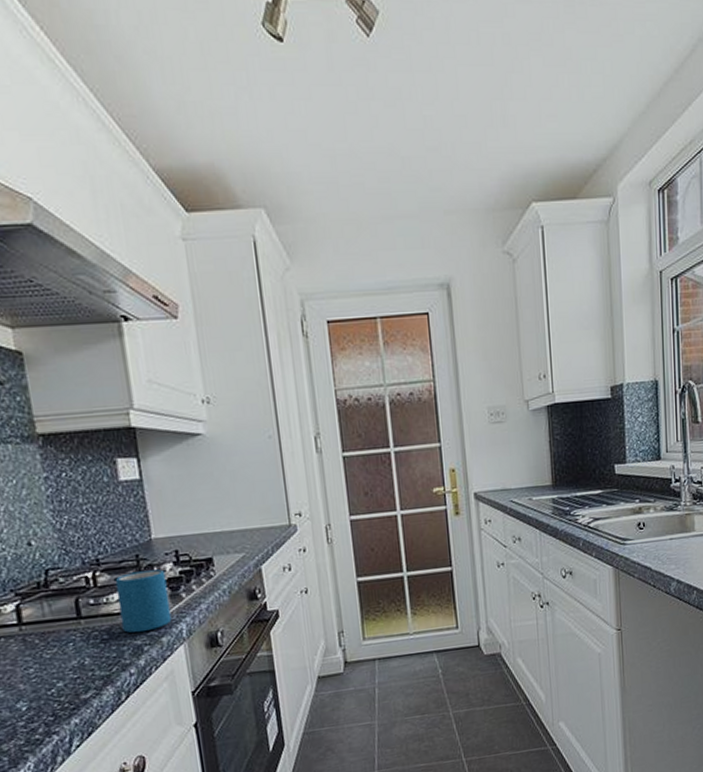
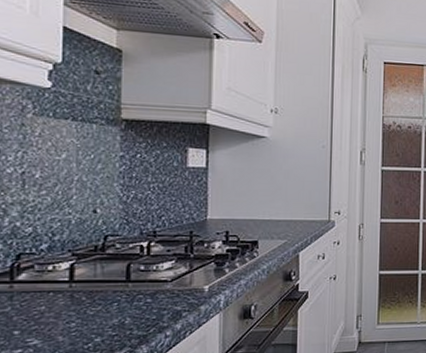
mug: present [114,569,172,633] -> none [166,246,214,300]

